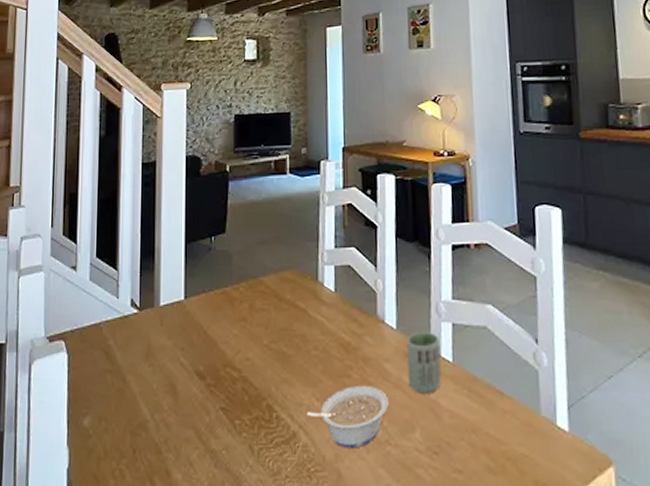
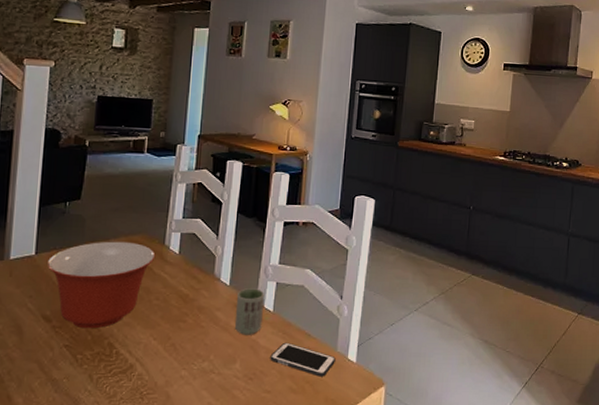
mixing bowl: none [198,279,309,387] -> present [48,241,156,329]
legume: present [307,385,388,449] -> none [144,328,216,376]
cell phone: none [456,403,541,452] -> present [270,342,335,377]

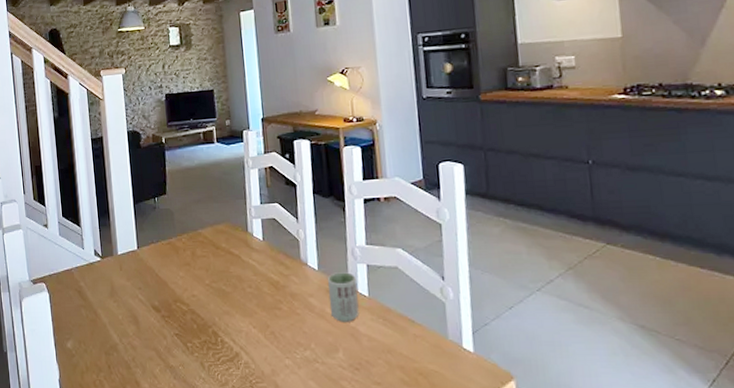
mixing bowl: present [48,241,156,329] -> none [149,231,242,318]
cell phone: present [270,342,335,377] -> none [373,329,449,368]

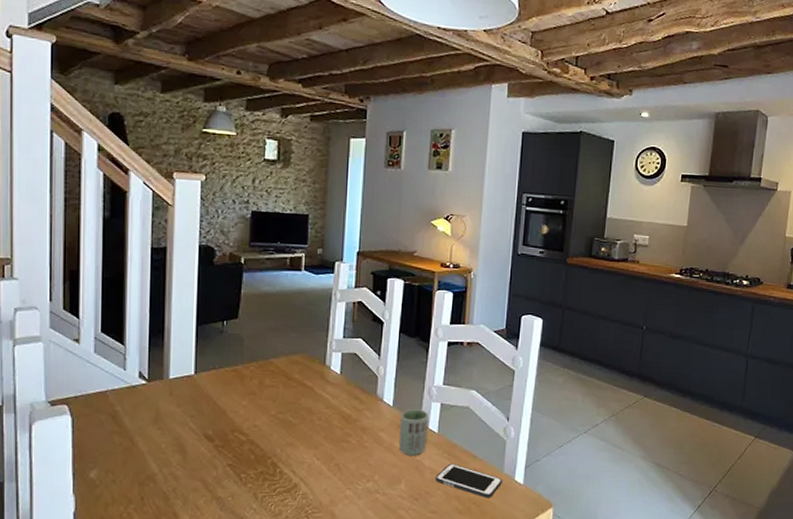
cell phone: none [373,329,449,368] -> present [435,463,502,498]

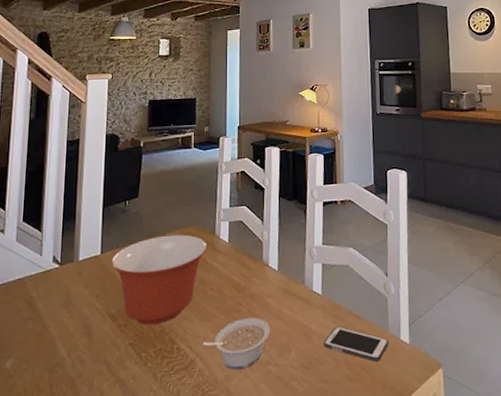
mixing bowl: none [208,361,317,449] -> present [112,234,208,326]
legume: none [308,448,380,496] -> present [203,317,270,370]
cup: present [398,409,428,456] -> none [285,272,313,321]

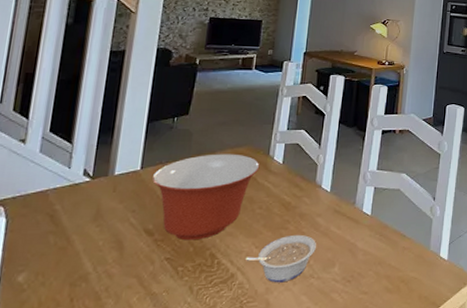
cell phone: present [323,326,389,362] -> none [367,244,429,276]

